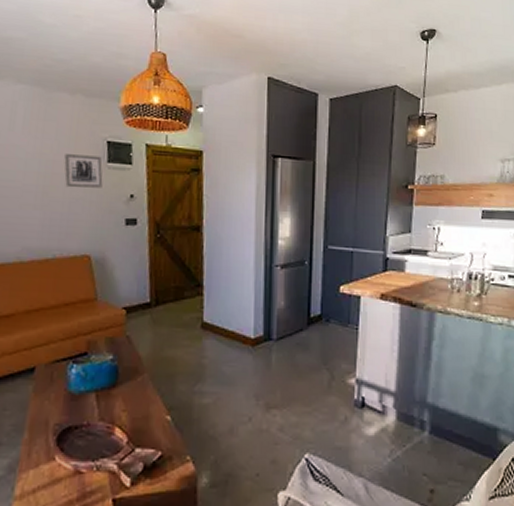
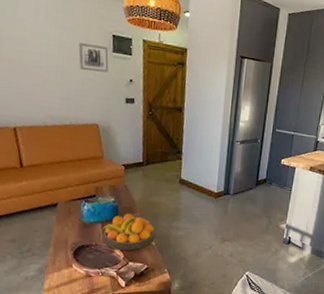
fruit bowl: none [96,375,171,430] -> present [102,213,156,251]

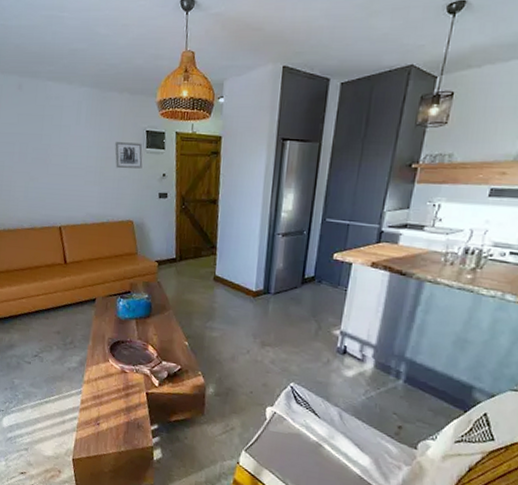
fruit bowl: present [102,213,156,251] -> none [136,310,189,350]

